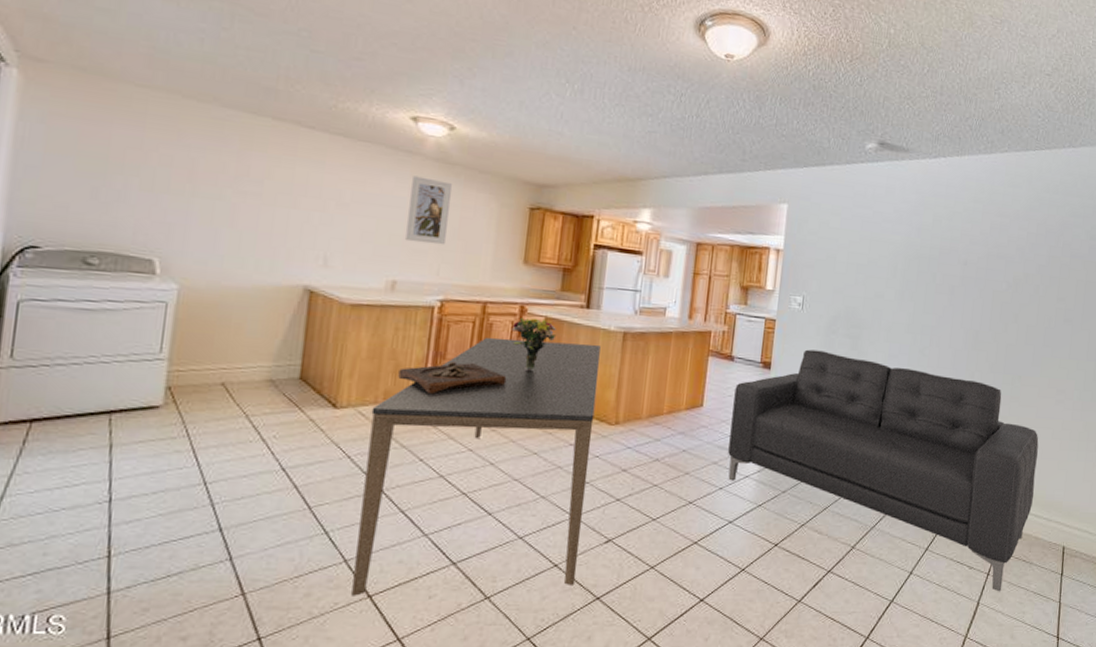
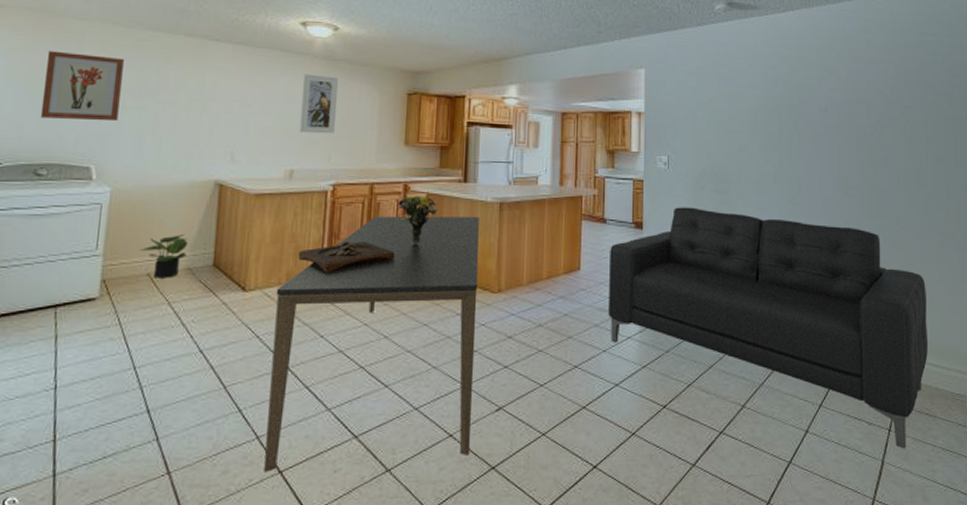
wall art: none [90,120,196,211] -> present [40,50,124,122]
potted plant: none [212,341,270,389] -> present [139,233,188,278]

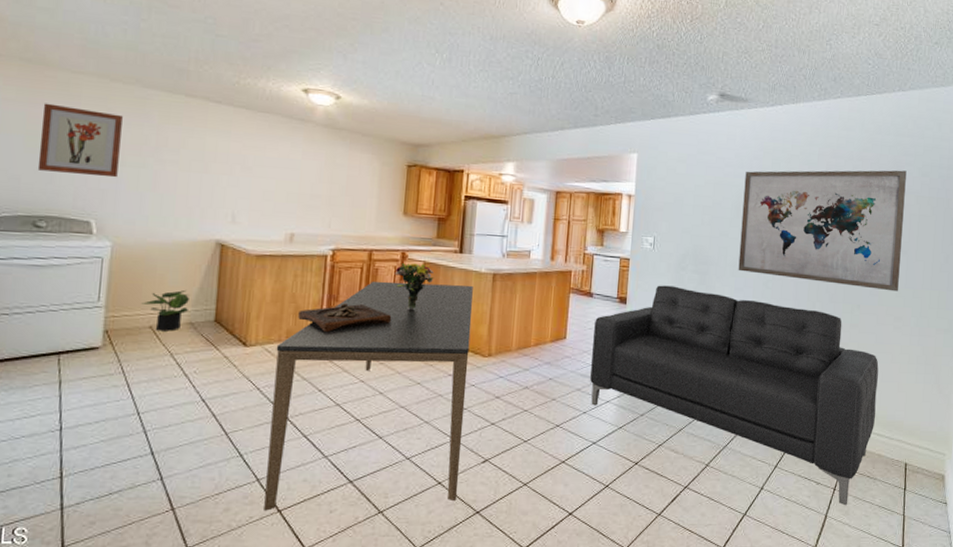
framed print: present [299,74,339,134] -> none [300,141,340,201]
wall art: none [761,71,939,203] -> present [738,170,907,292]

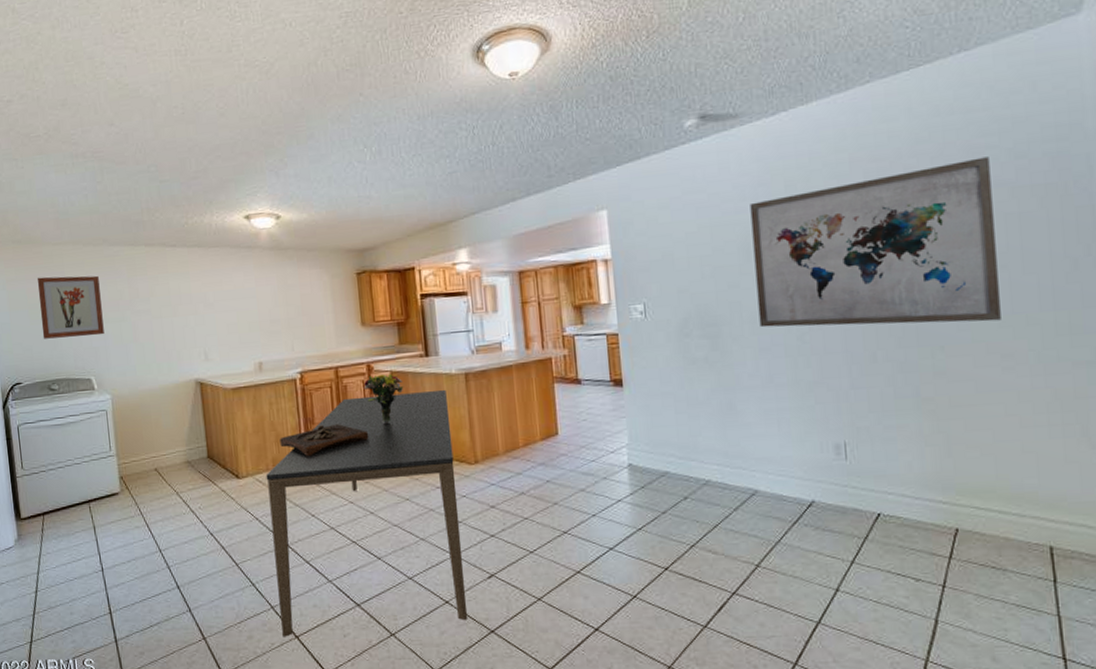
potted plant: present [141,289,189,331] -> none [144,430,184,472]
sofa: present [590,285,879,506] -> none [588,357,993,607]

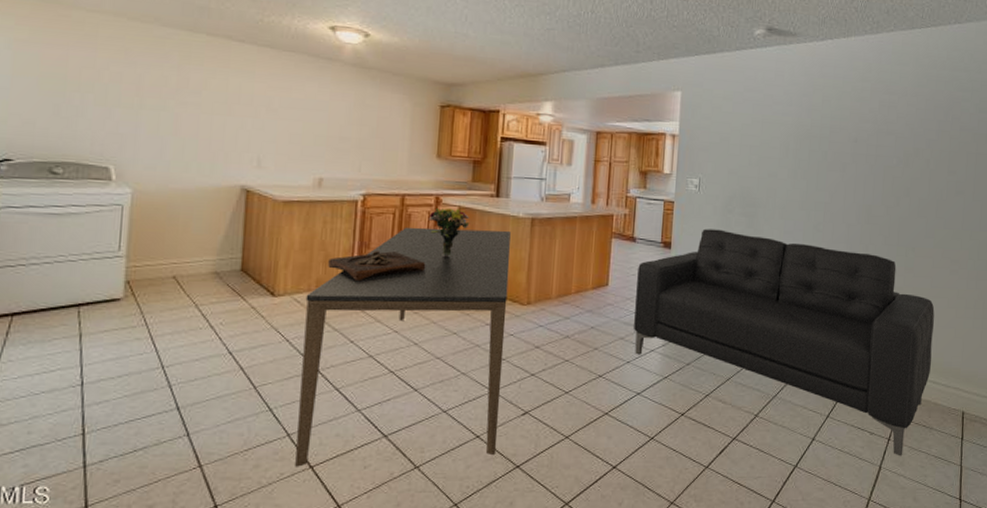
wall art: present [37,275,104,339] -> none [52,43,141,122]
sofa: none [588,357,993,607] -> present [634,229,935,456]
wall art: present [750,156,1001,328] -> none [787,106,963,234]

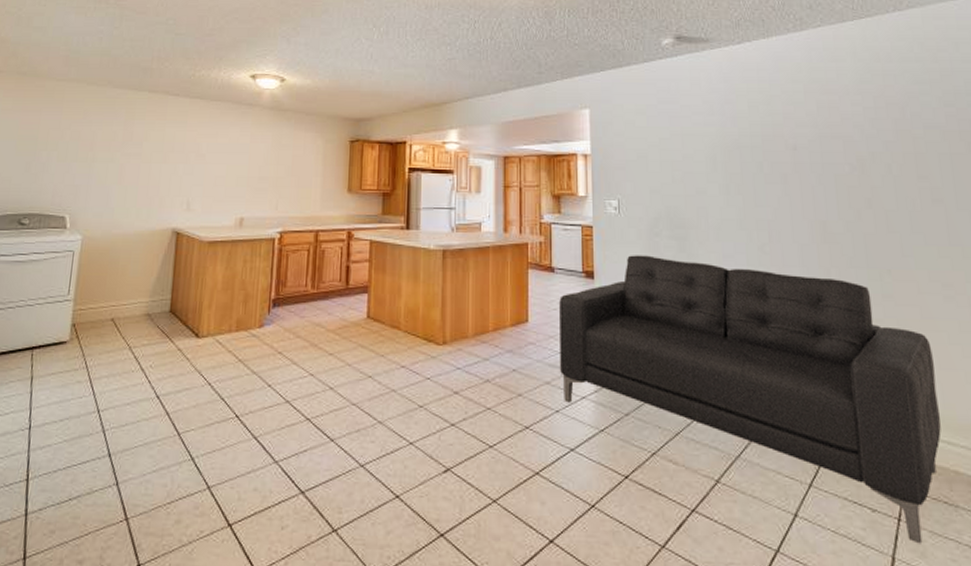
dining table: present [295,227,511,467] -> none [214,263,423,525]
wooden tray: present [328,251,426,282] -> none [248,289,340,321]
bouquet: present [428,208,470,257] -> none [341,242,381,294]

